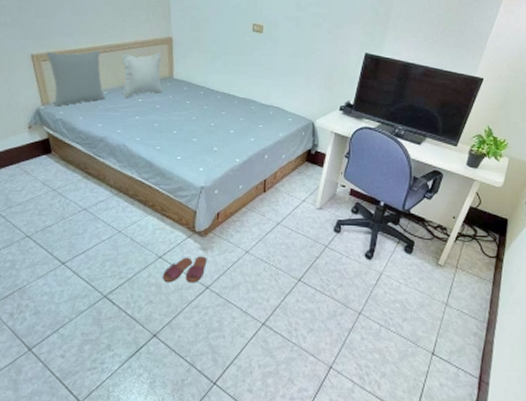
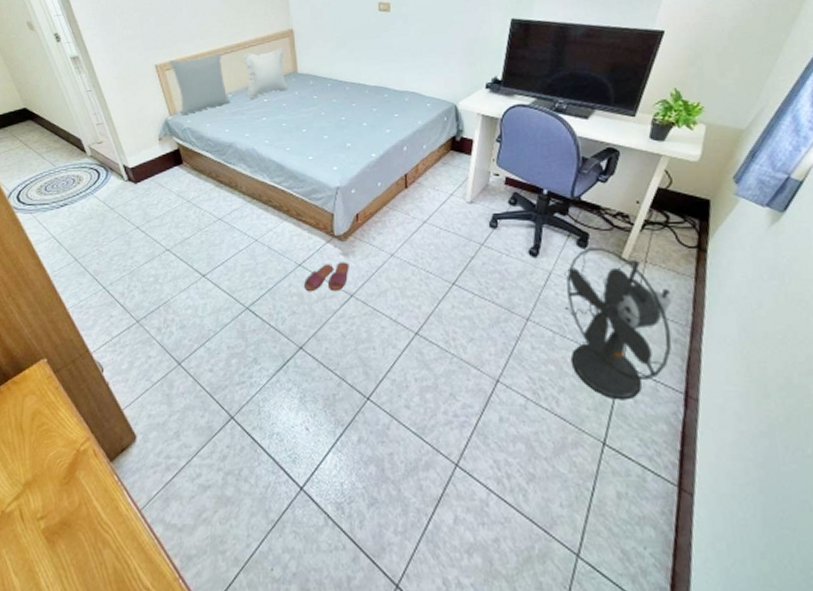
electric fan: none [390,253,475,384] -> present [564,247,673,400]

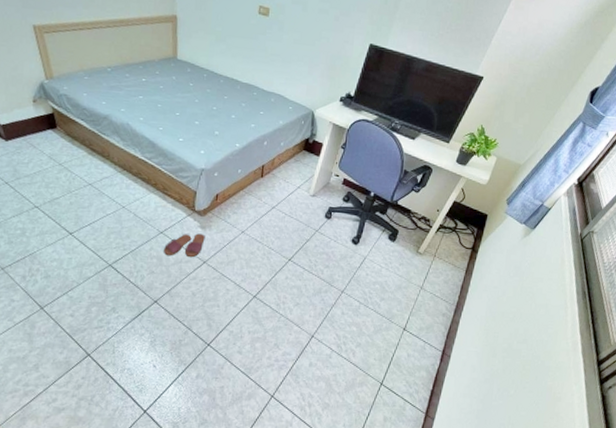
pillow: present [169,53,230,116] -> none [48,24,109,82]
cushion: present [243,47,288,99] -> none [125,30,167,77]
electric fan: present [564,247,673,400] -> none [368,241,448,355]

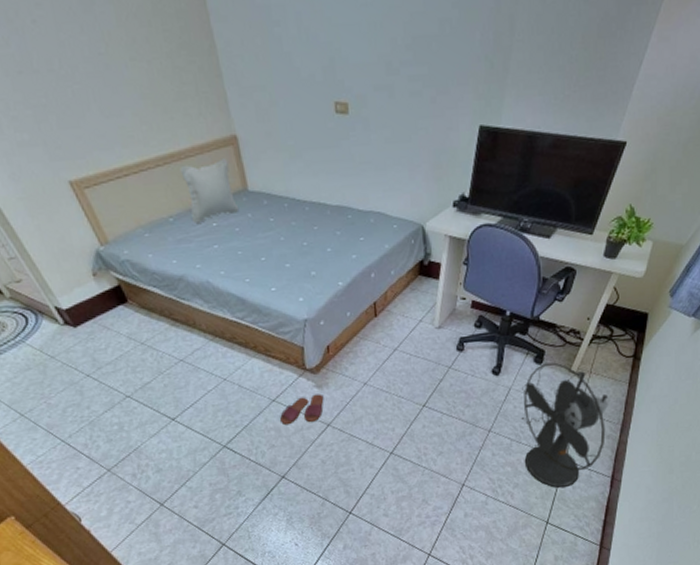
cushion: none [125,30,167,77] -> present [180,158,240,223]
electric fan: none [368,241,448,355] -> present [521,362,609,488]

